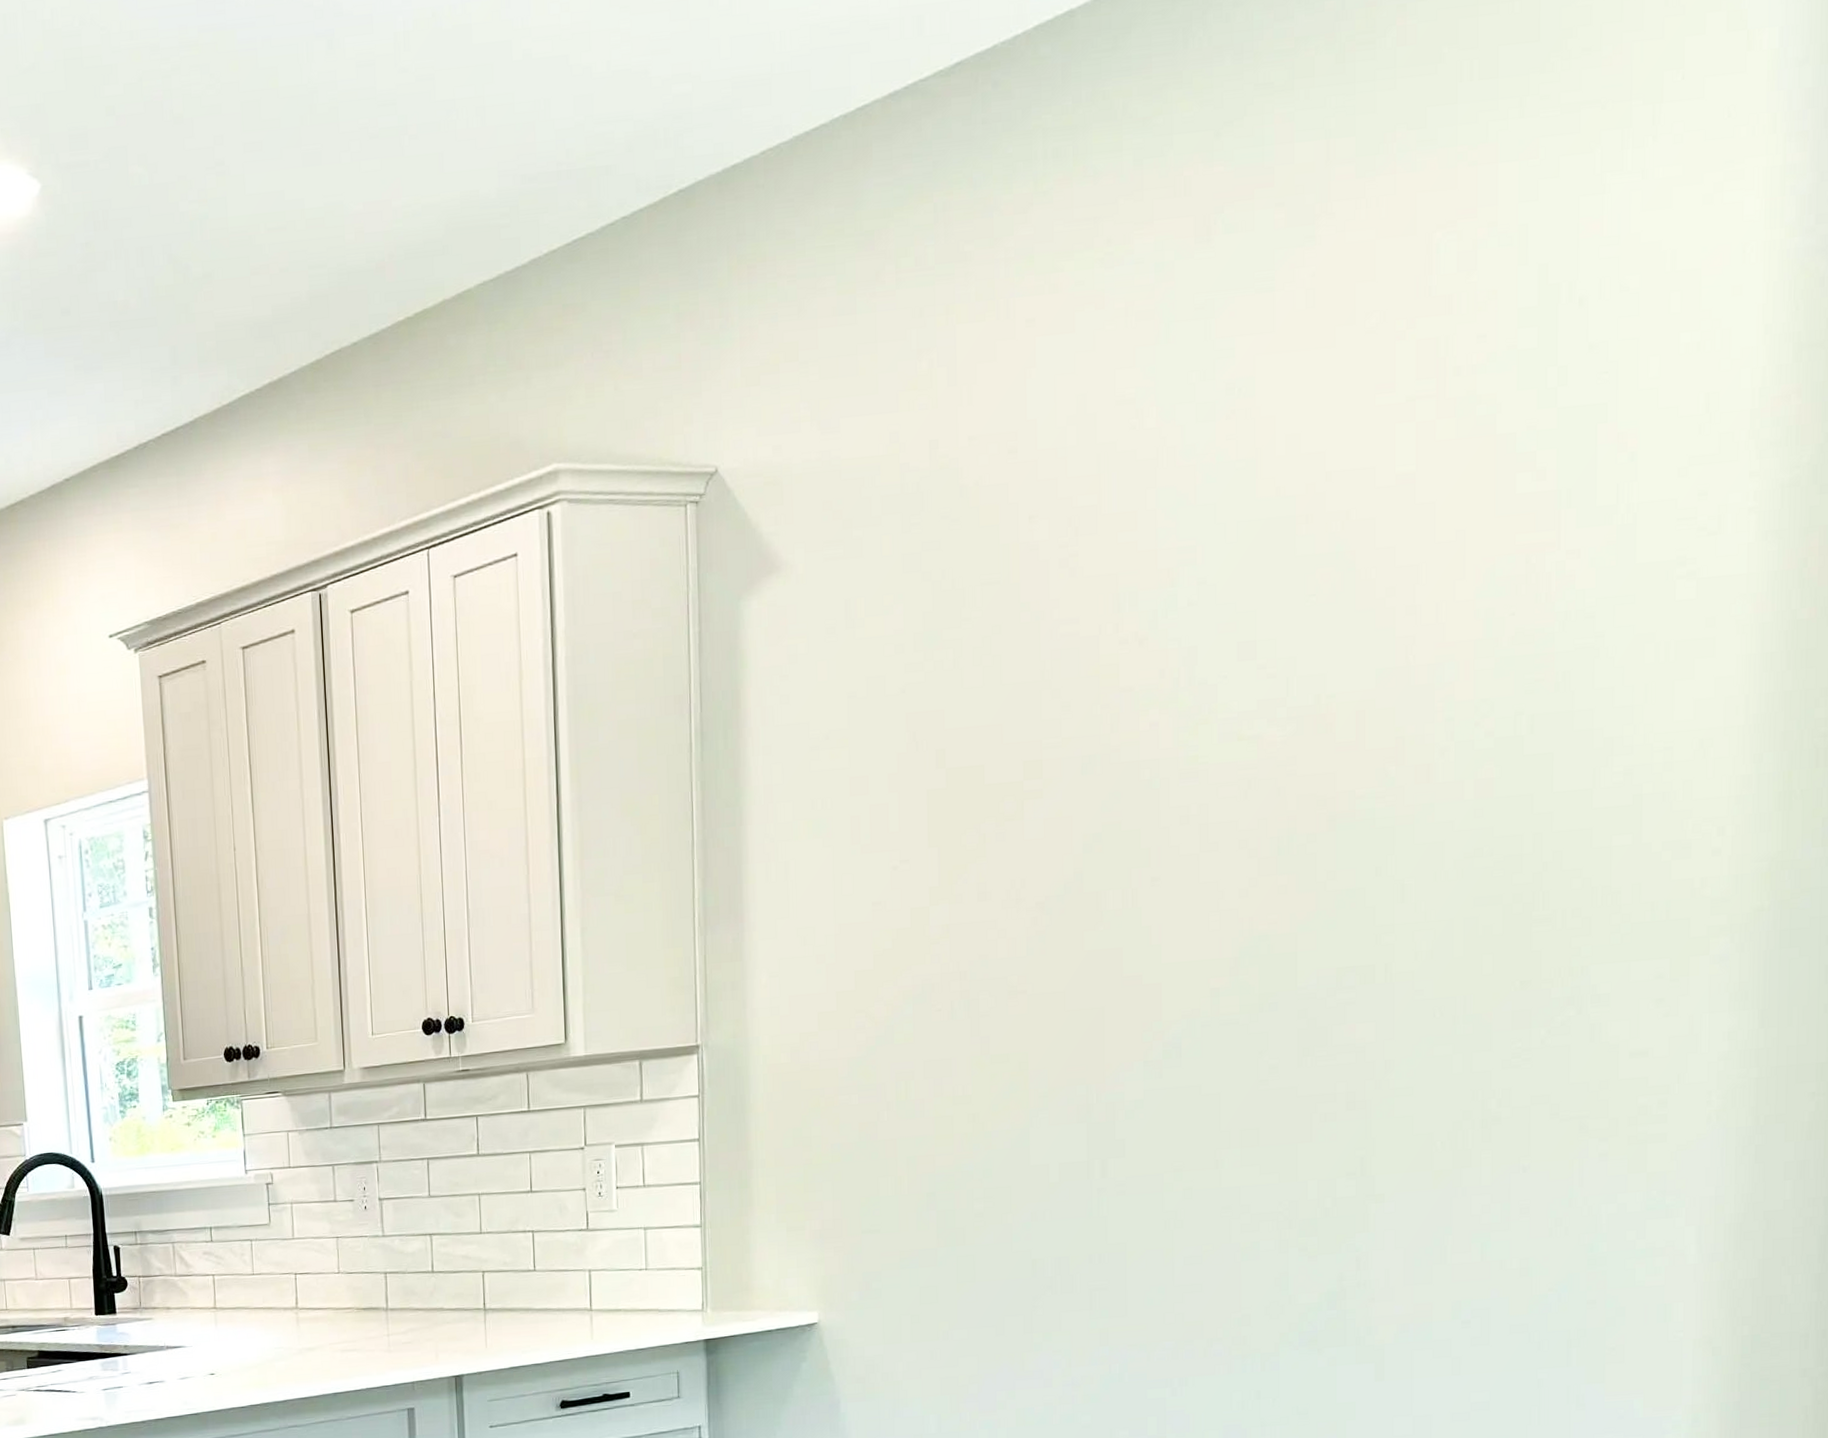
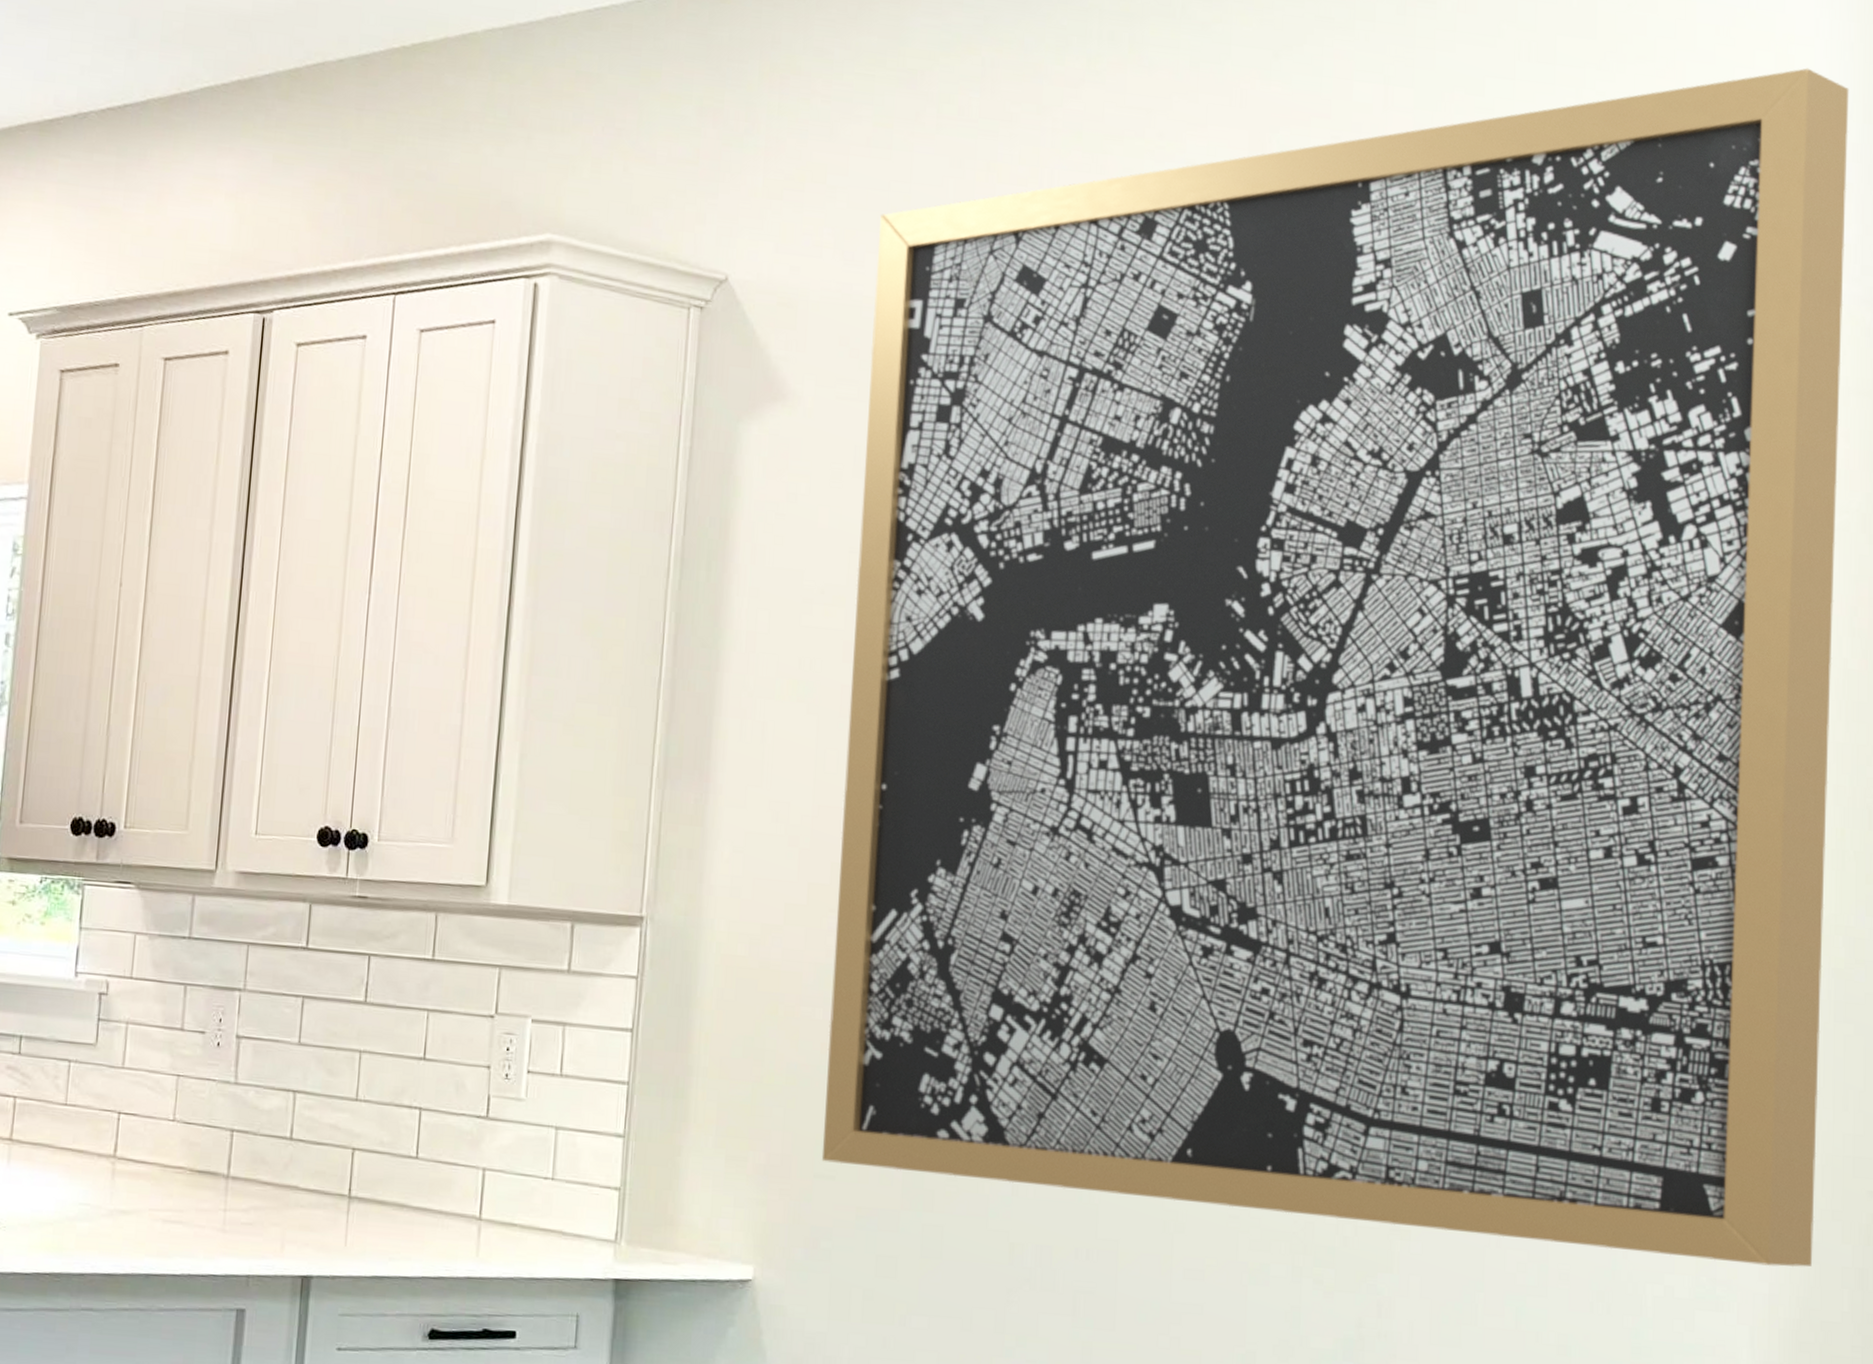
wall art: none [850,19,1806,1219] -> present [821,67,1849,1268]

